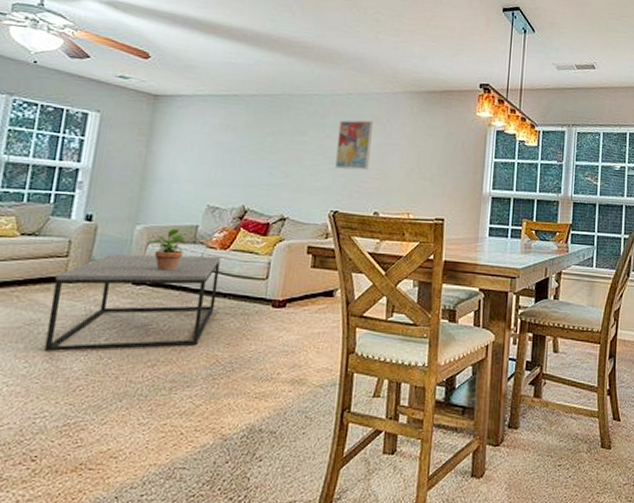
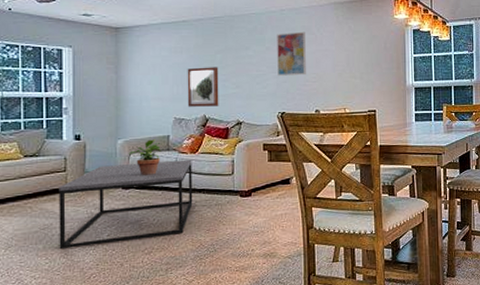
wall art: none [225,149,268,197] -> present [187,67,219,107]

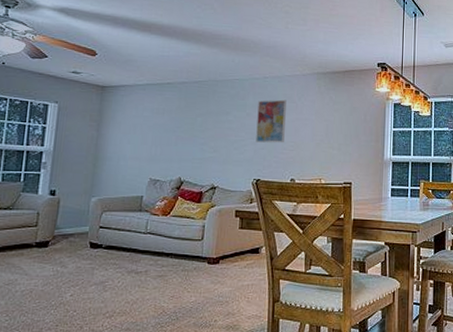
coffee table: present [58,159,193,249] -> none [21,221,163,306]
potted plant: present [128,139,161,175] -> none [100,199,134,235]
wall art: present [187,67,219,107] -> none [164,129,198,169]

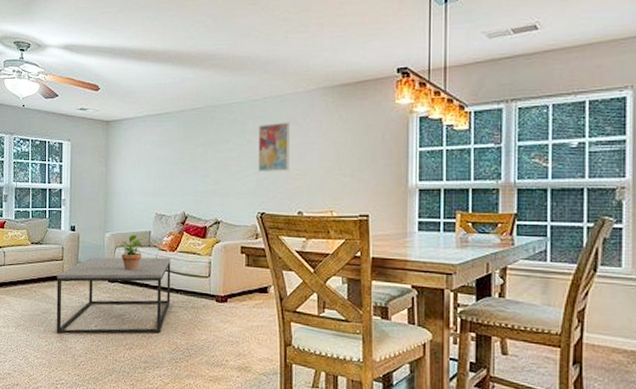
coffee table: none [21,221,163,306] -> present [56,257,171,334]
potted plant: none [100,199,134,235] -> present [114,234,143,270]

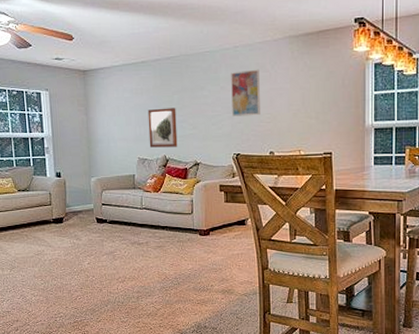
coffee table: present [56,257,171,334] -> none [46,198,158,272]
potted plant: present [114,234,143,270] -> none [100,178,128,211]
wall art: none [168,161,199,203] -> present [147,108,178,148]

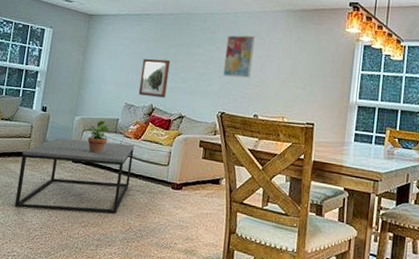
coffee table: none [46,198,158,272] -> present [14,137,135,214]
potted plant: none [100,178,128,211] -> present [82,120,111,154]

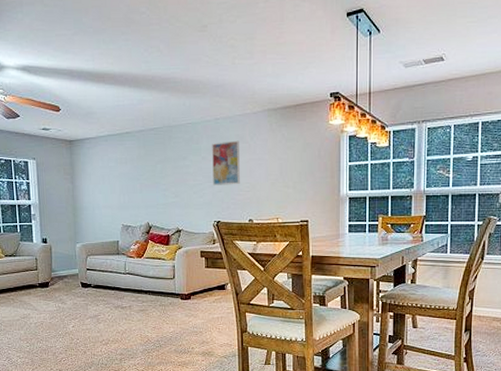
coffee table: present [14,137,135,214] -> none [32,263,140,335]
potted plant: present [82,120,111,154] -> none [85,244,112,276]
wall art: present [138,58,171,98] -> none [131,177,161,215]

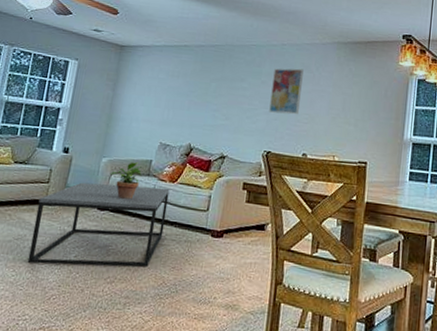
coffee table: none [32,263,140,335] -> present [27,182,170,267]
potted plant: none [85,244,112,276] -> present [109,162,143,199]

